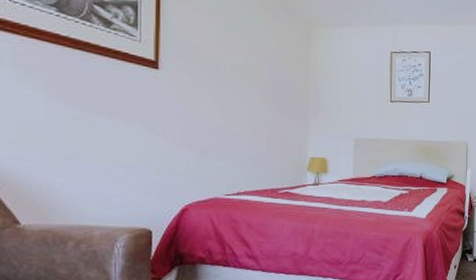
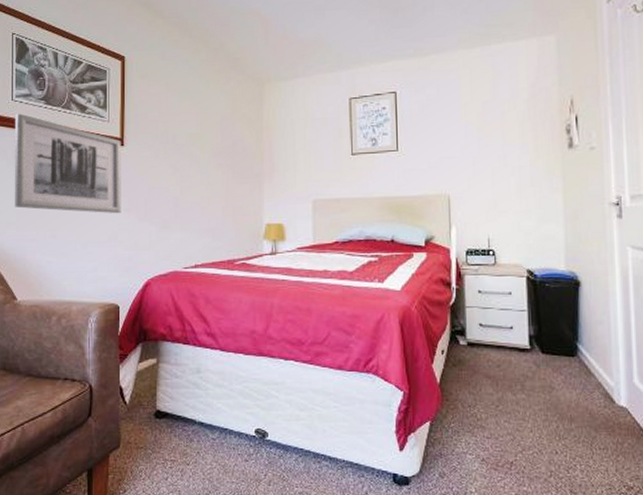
wall art: none [13,16,155,138] -> present [14,113,121,213]

